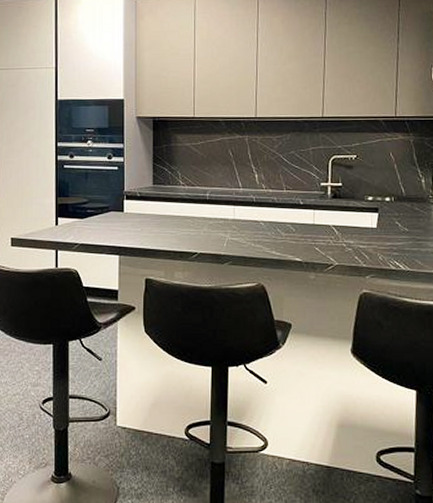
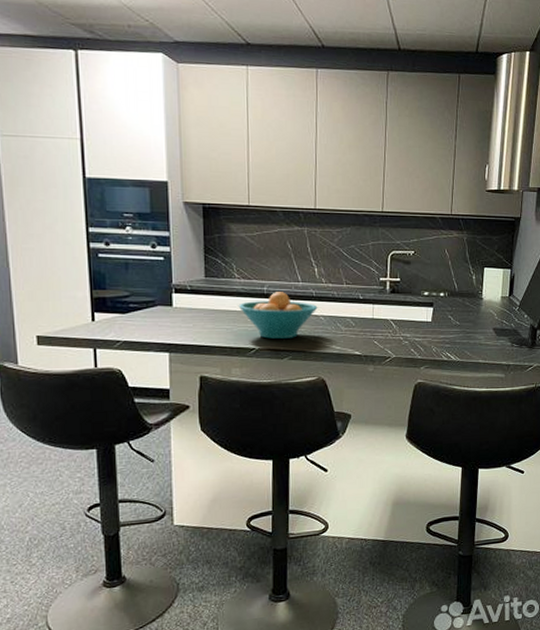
fruit bowl: none [182,198,258,243] -> present [238,292,318,339]

